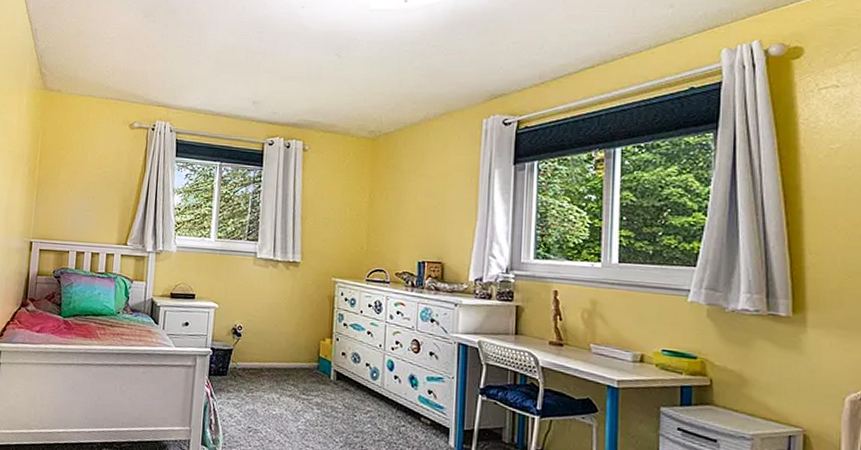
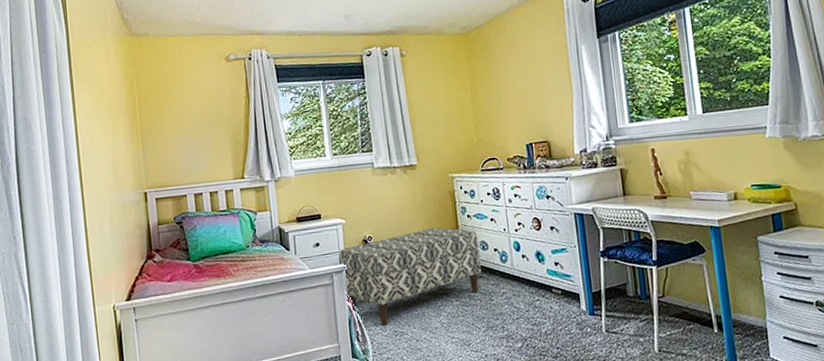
bench: none [205,329,351,419] -> present [339,227,482,326]

